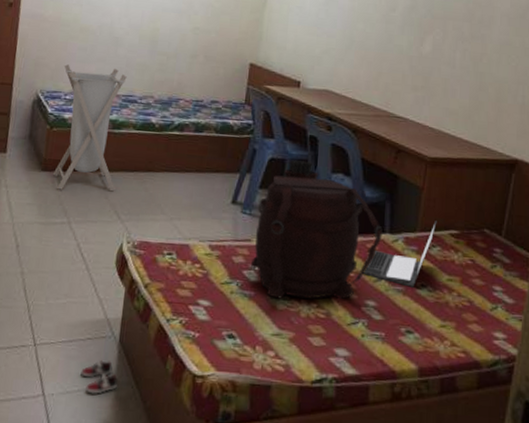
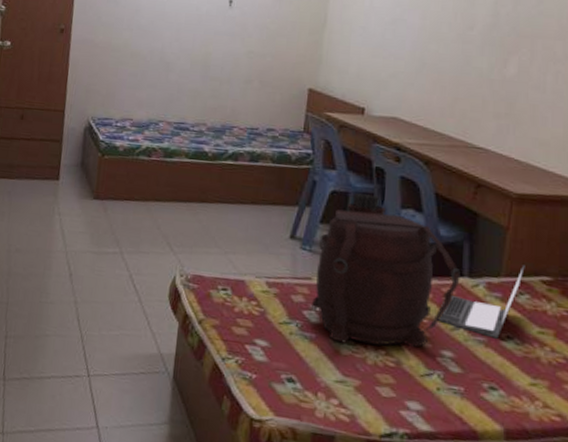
laundry hamper: present [53,64,127,192] -> none [105,91,178,222]
sneaker: present [81,360,119,394] -> none [134,396,173,431]

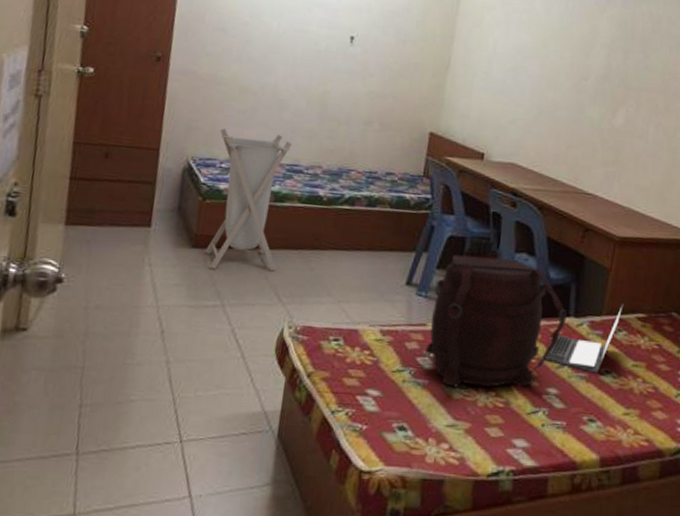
laundry hamper: none [105,91,178,222] -> present [205,128,292,272]

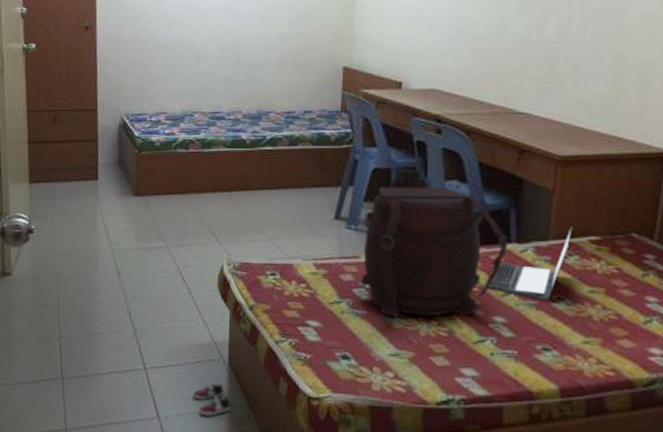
laundry hamper: present [205,128,292,272] -> none [146,85,212,214]
sneaker: none [233,457,276,494] -> present [193,383,232,417]

